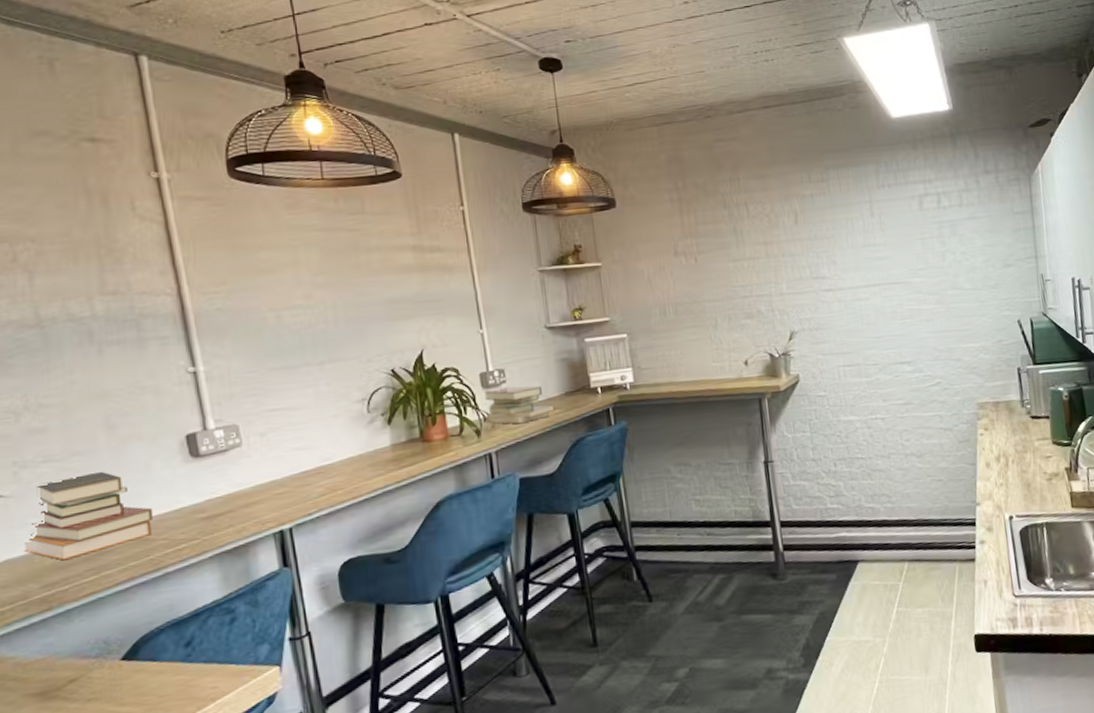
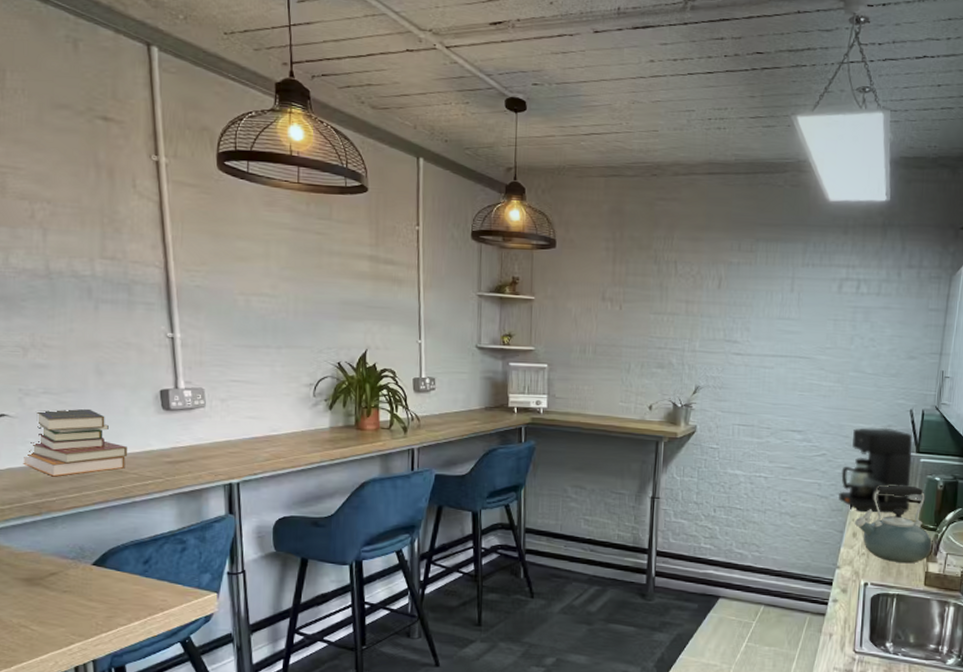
books: present [485,386,555,425] -> none [413,394,474,428]
coffee maker: none [960,343,1040,438] -> present [839,427,912,512]
kettle: none [985,401,1071,488] -> present [854,485,933,564]

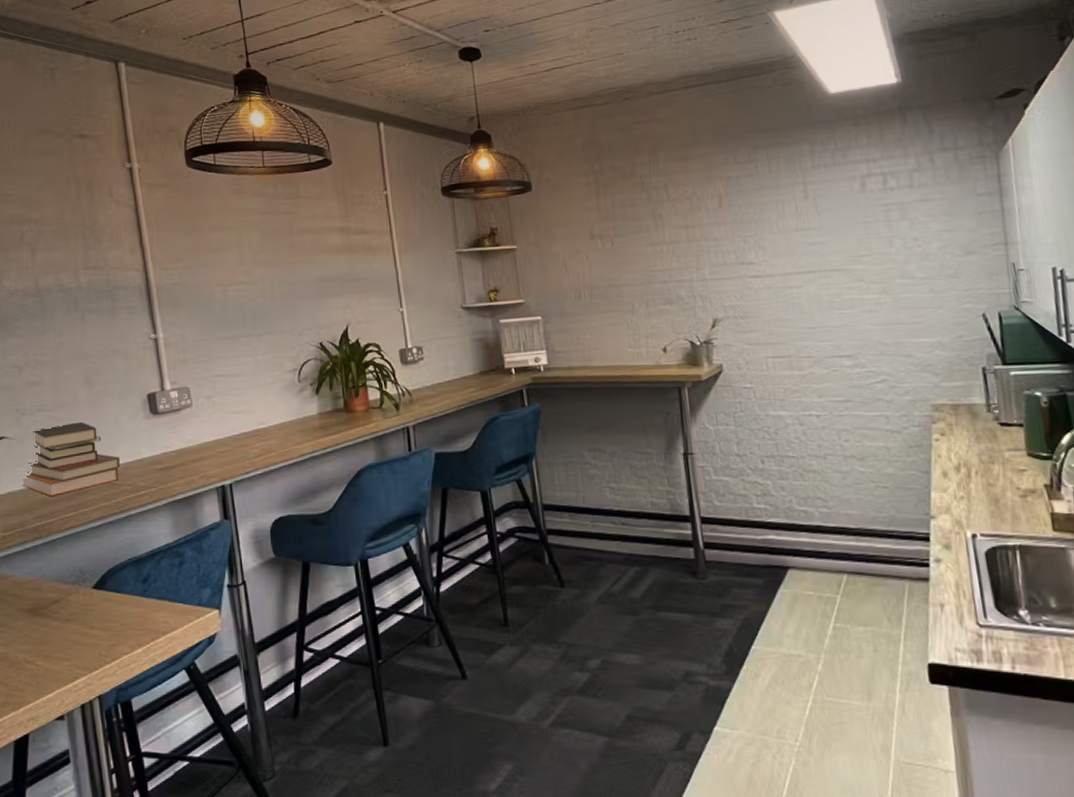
coffee maker: present [839,427,912,512] -> none [911,339,1011,444]
kettle: present [854,485,933,564] -> none [941,406,1053,505]

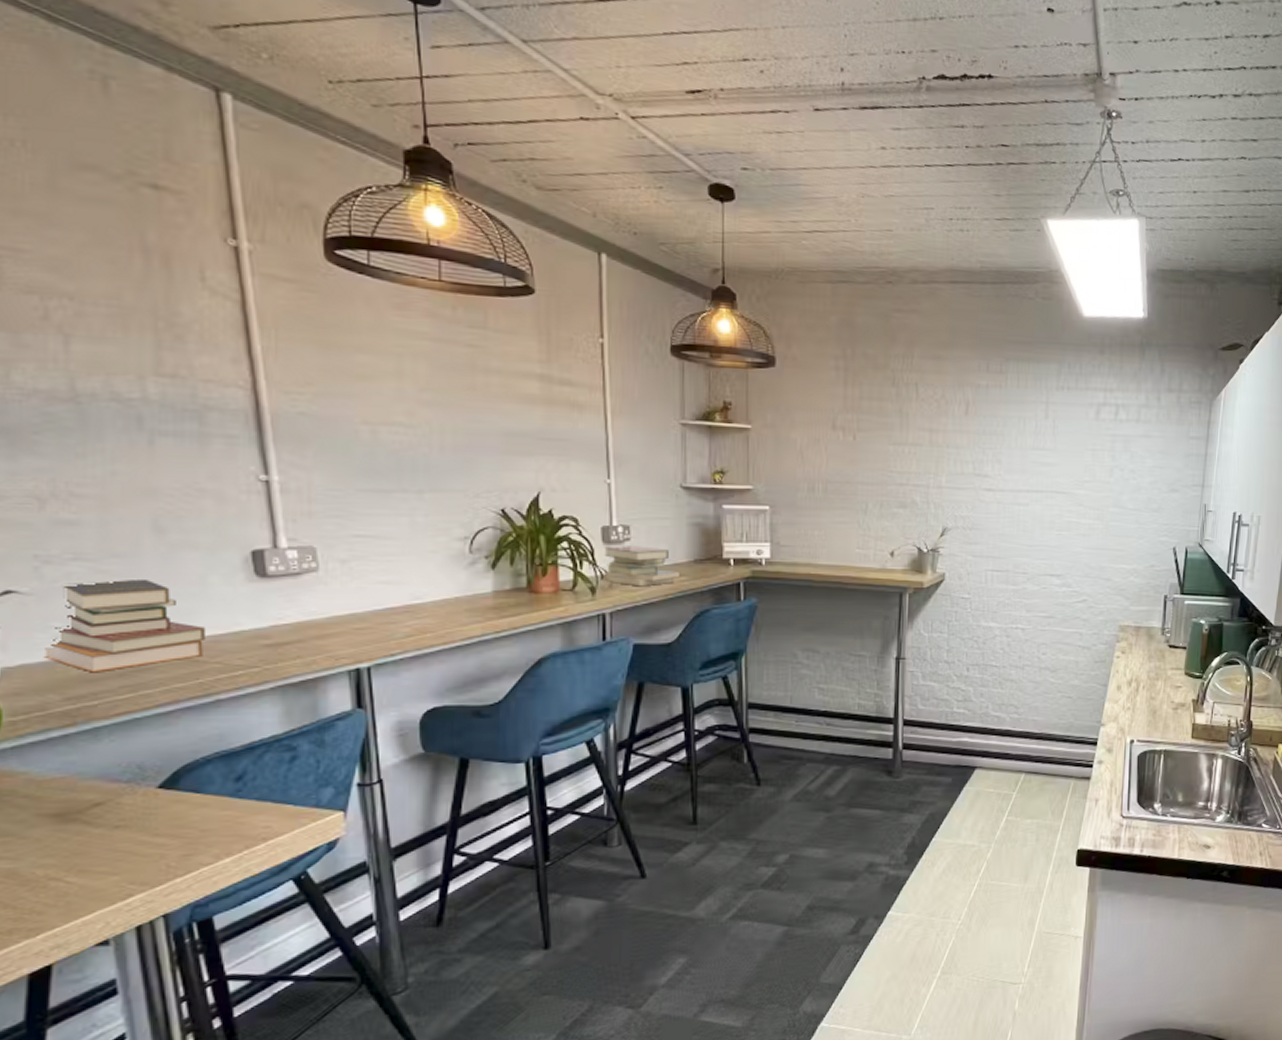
books: none [404,363,470,401] -> present [603,546,681,587]

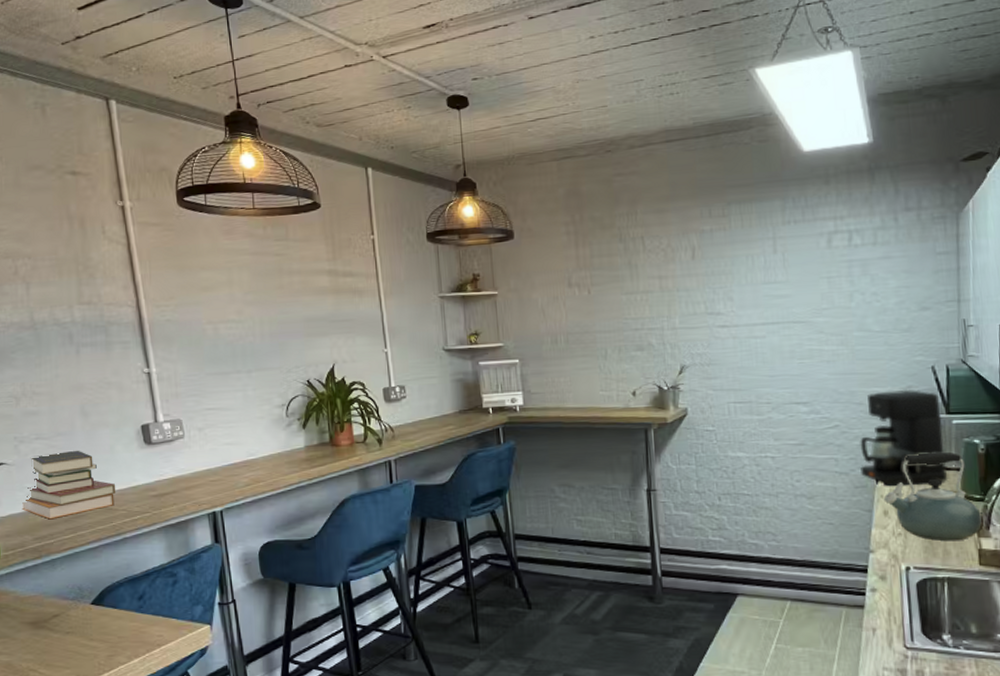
books: present [603,546,681,587] -> none [387,402,449,437]
coffee maker: none [1101,568,1176,661] -> present [860,389,948,486]
kettle: none [1118,630,1199,716] -> present [883,452,983,542]

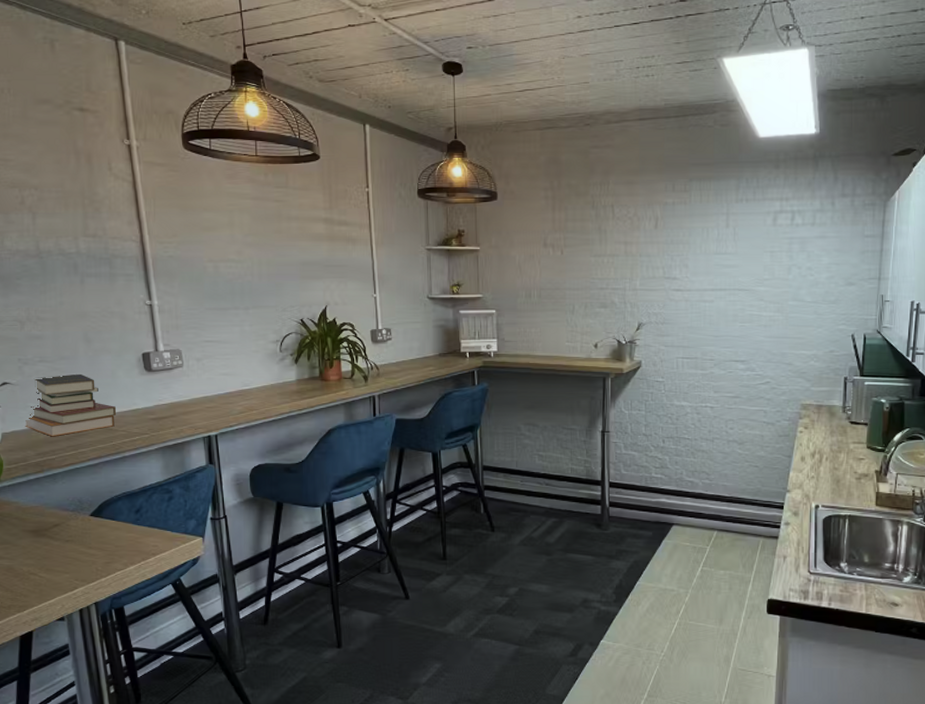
coffee maker: present [860,389,948,486] -> none [785,353,857,436]
kettle: present [883,452,983,542] -> none [802,408,882,485]

